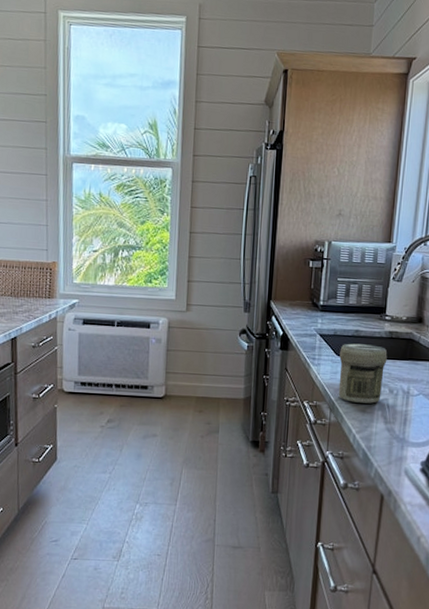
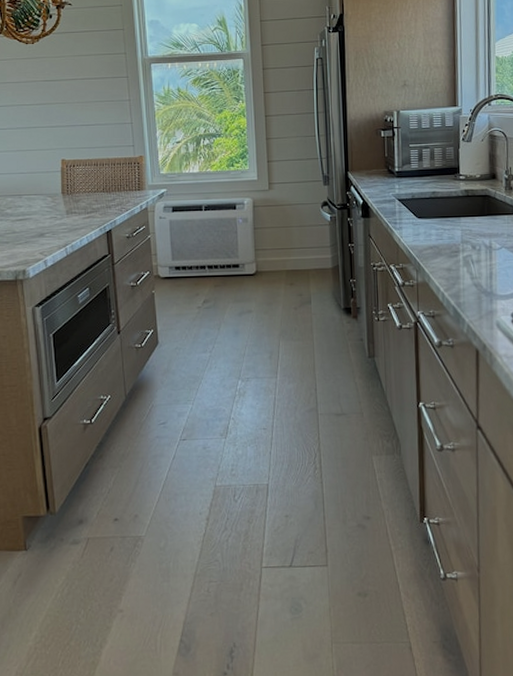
jar: present [338,343,388,404] -> none [419,204,466,262]

